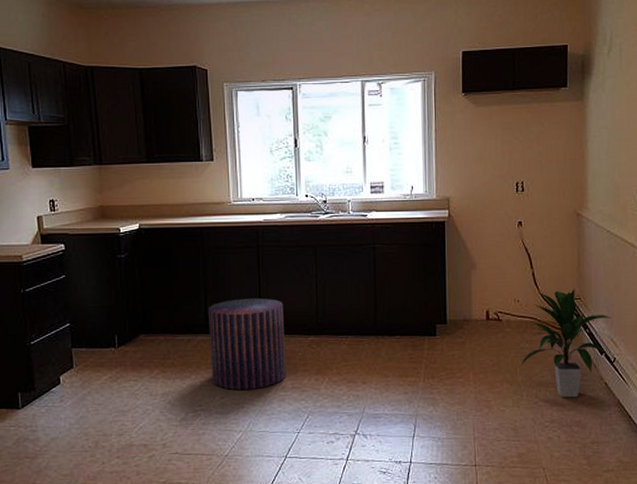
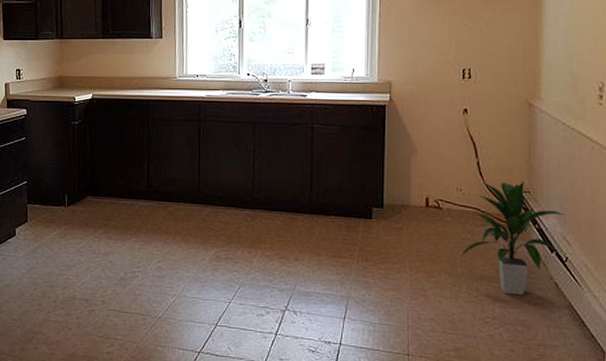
stool: present [207,297,286,391] -> none [149,169,221,257]

